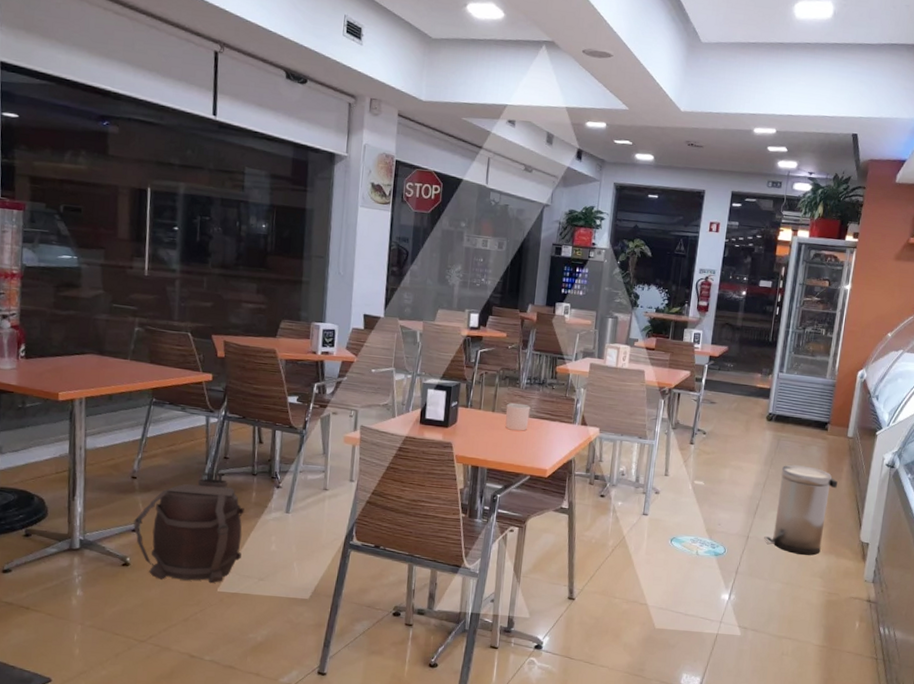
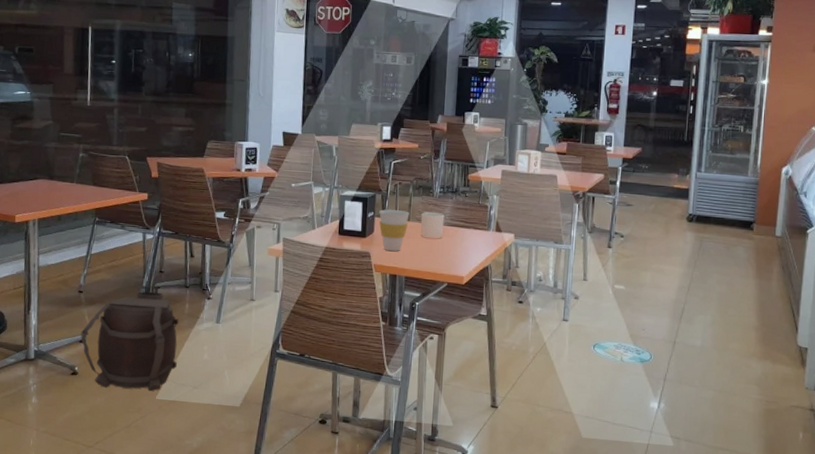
cup: none [463,399,495,443] -> present [379,209,410,252]
pedal bin: present [763,464,838,556] -> none [691,266,768,361]

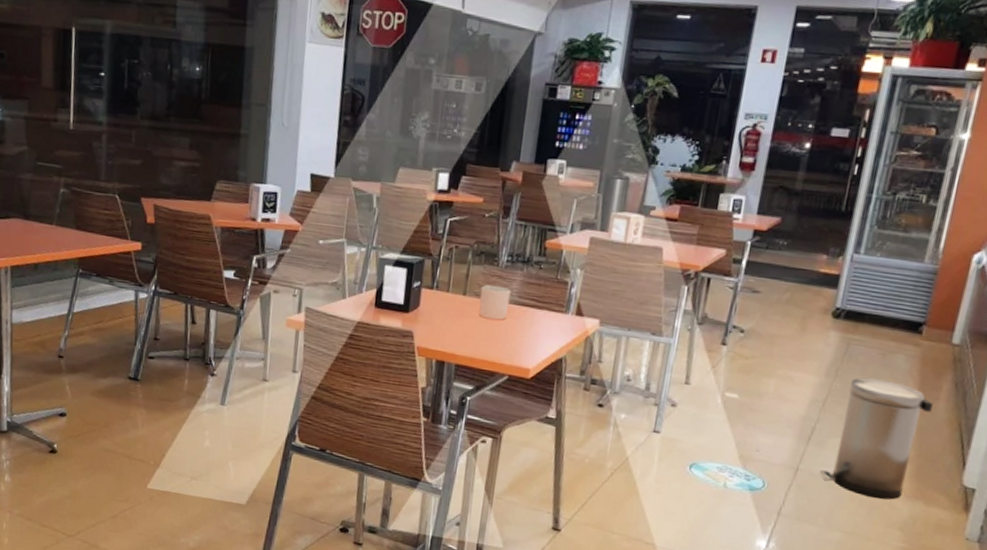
backpack: present [81,284,179,392] -> none [60,353,176,479]
cup: present [379,209,410,252] -> none [427,279,466,333]
pedal bin: none [691,266,768,361] -> present [819,377,933,500]

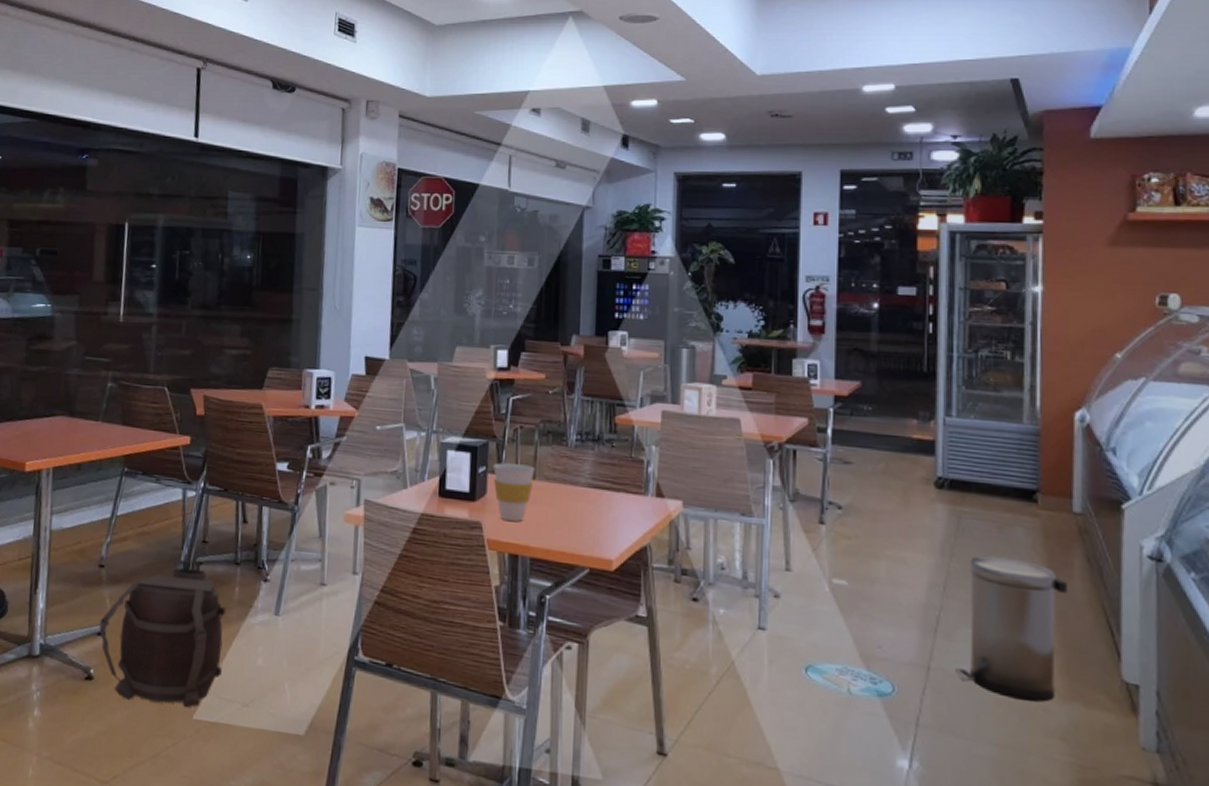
backpack: none [60,353,176,479] -> present [99,559,226,708]
cup: none [427,279,466,333] -> present [493,462,535,522]
mug: present [479,285,511,321] -> none [550,466,584,506]

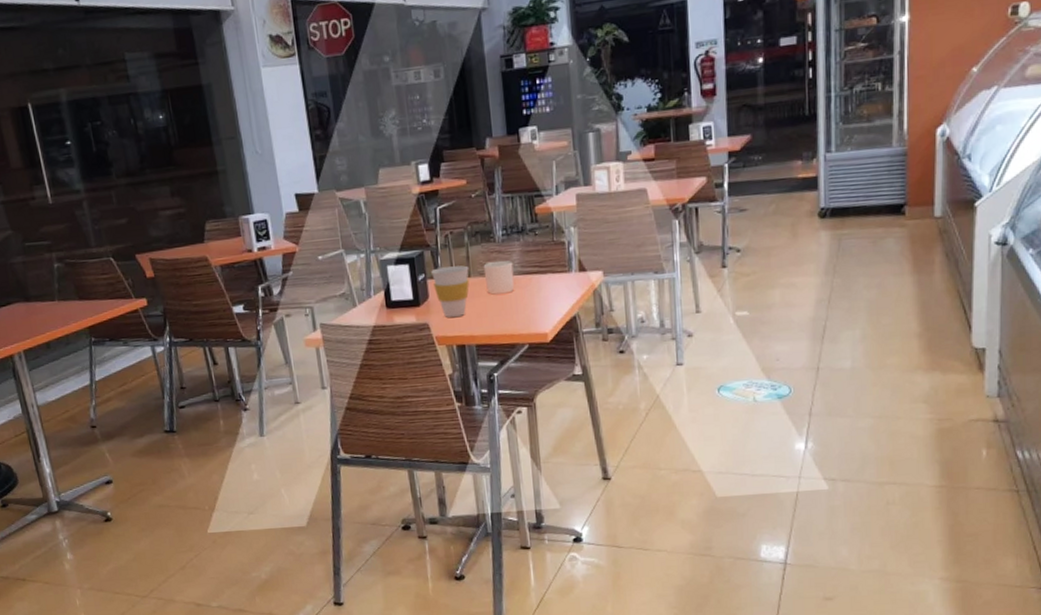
backpack: present [99,559,226,708] -> none [104,404,224,530]
mug: none [550,466,584,506] -> present [483,260,515,295]
pedal bin: present [954,555,1067,702] -> none [838,265,929,379]

